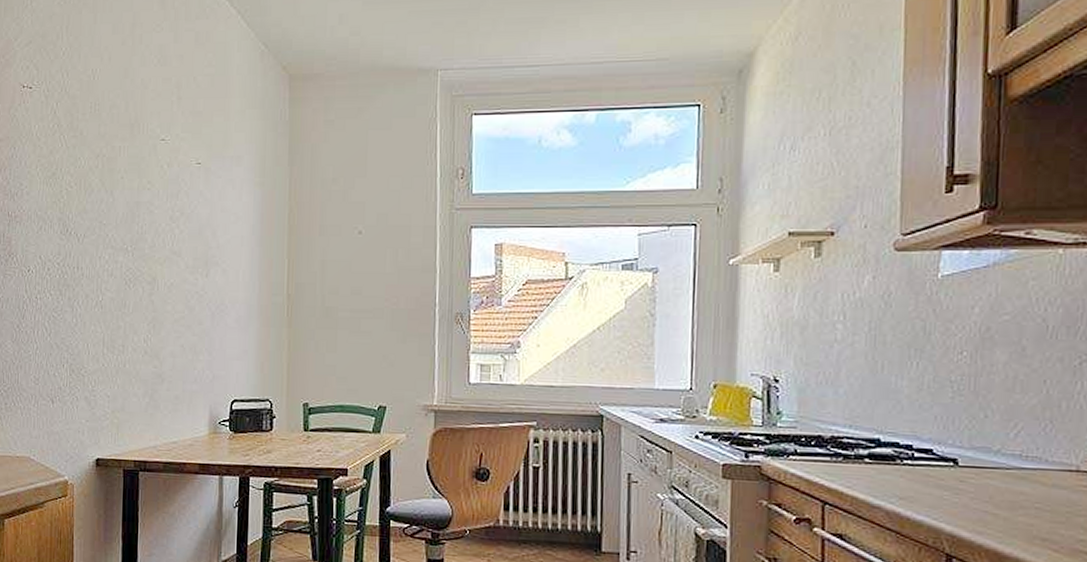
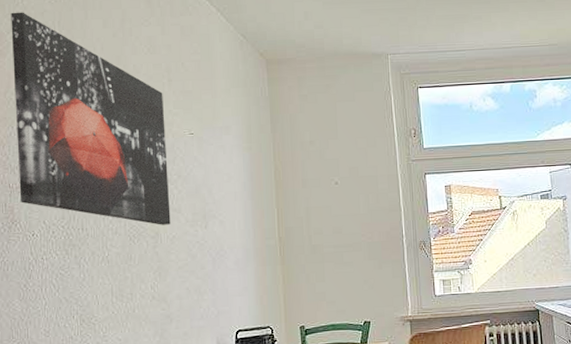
wall art: none [18,15,171,270] -> present [11,12,171,225]

